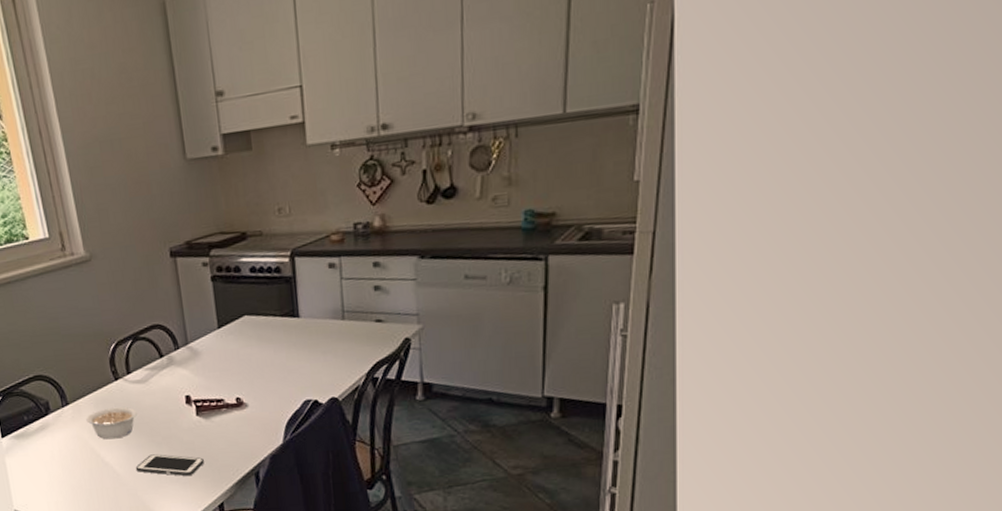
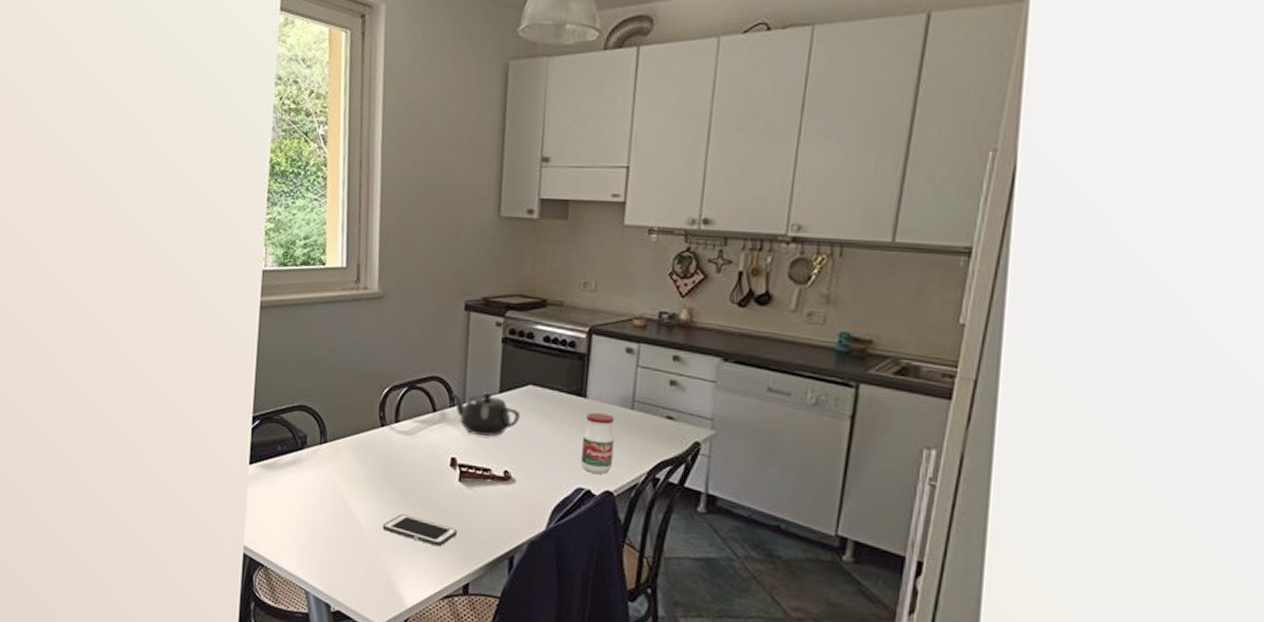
legume: present [86,407,137,439] -> none [342,454,397,489]
teapot: none [173,329,242,371] -> present [451,392,521,436]
jar: none [302,328,334,385] -> present [580,412,615,475]

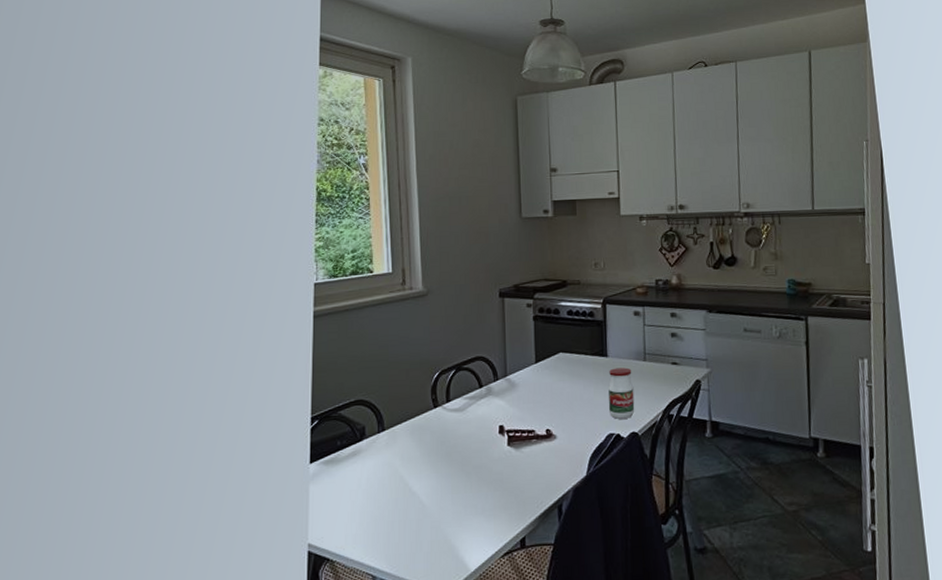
cell phone: present [382,514,457,547] -> none [442,484,510,509]
teapot: present [451,392,521,436] -> none [494,363,555,402]

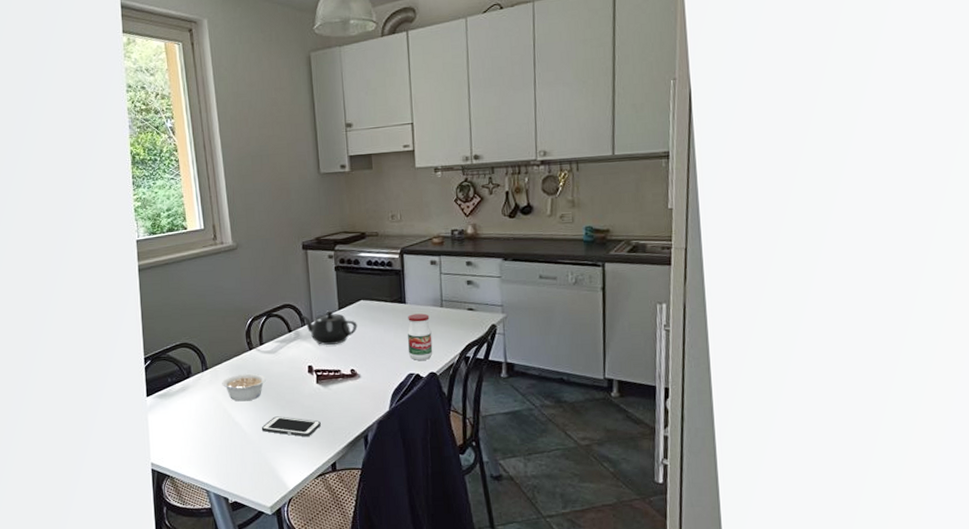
legume: none [400,434,451,468] -> present [222,373,266,402]
cell phone: none [442,484,510,509] -> present [261,416,321,437]
teapot: none [494,363,555,402] -> present [301,310,358,345]

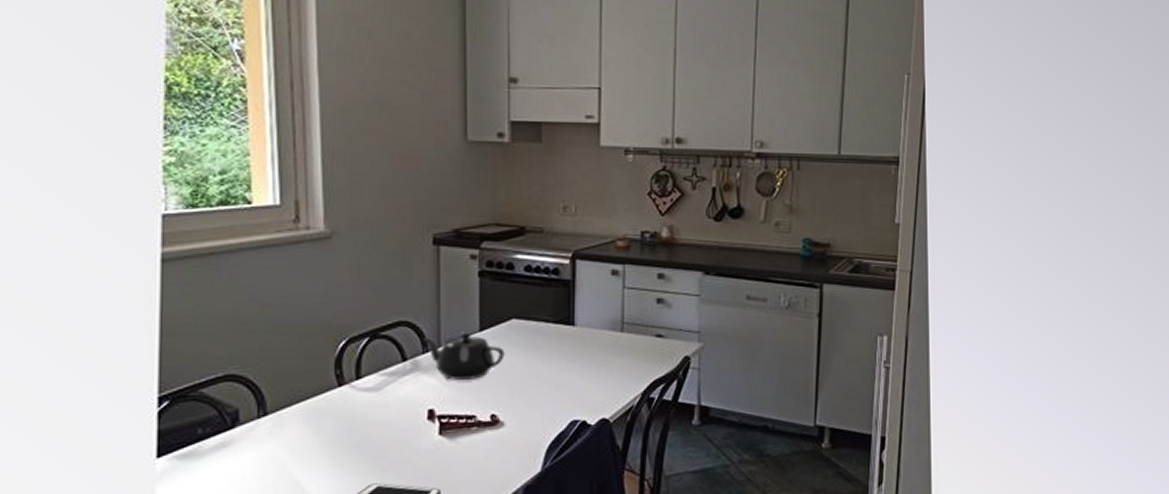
legume: present [222,373,266,402] -> none [289,420,361,463]
jar: present [408,313,433,361] -> none [573,339,607,404]

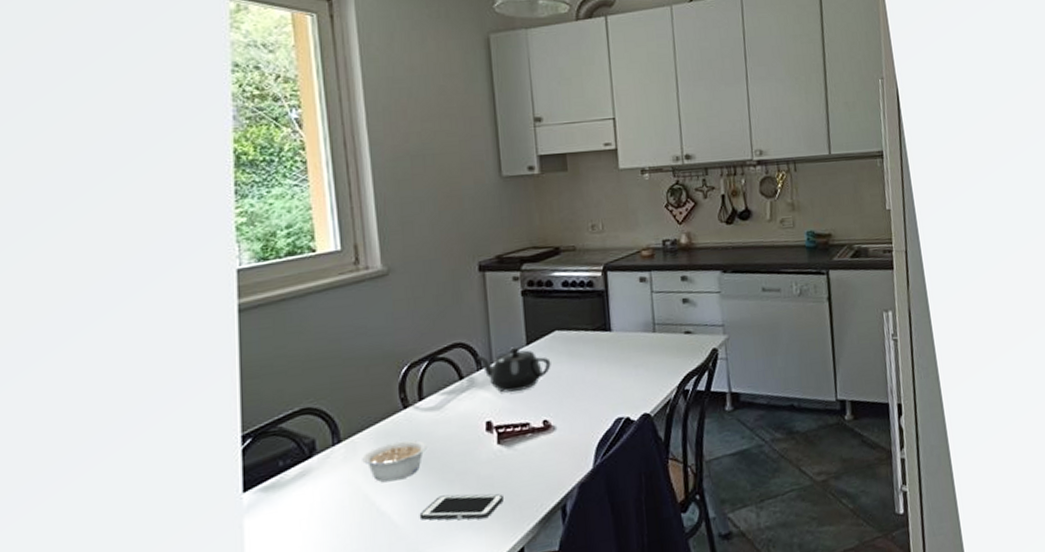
legume: none [289,420,361,463] -> present [362,440,427,482]

